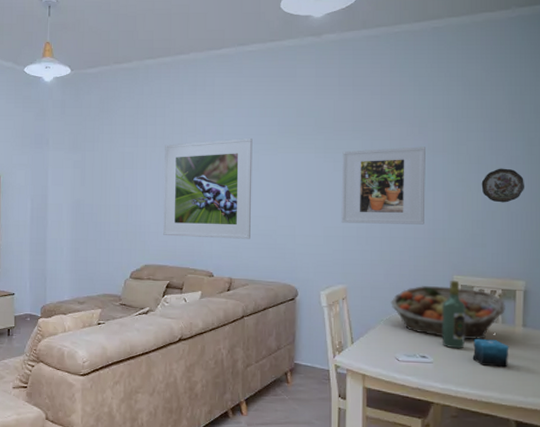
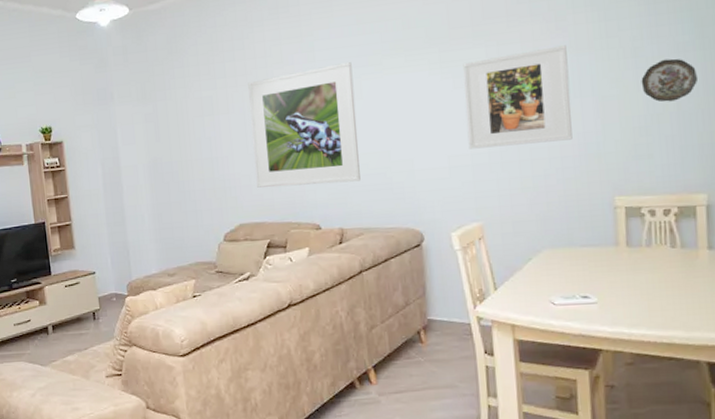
fruit basket: present [391,286,505,340] -> none [538,210,684,272]
wine bottle: present [441,280,466,349] -> none [603,202,637,284]
candle: present [472,338,509,368] -> none [646,268,693,301]

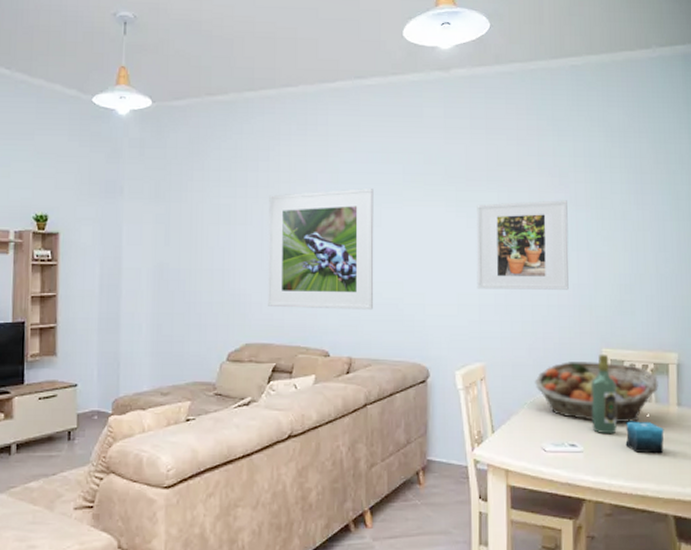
fruit basket: none [538,210,684,272] -> present [535,362,658,424]
wine bottle: none [603,202,637,284] -> present [590,354,618,435]
decorative plate: present [641,58,699,102] -> none [628,225,674,264]
candle: none [646,268,693,301] -> present [625,421,664,454]

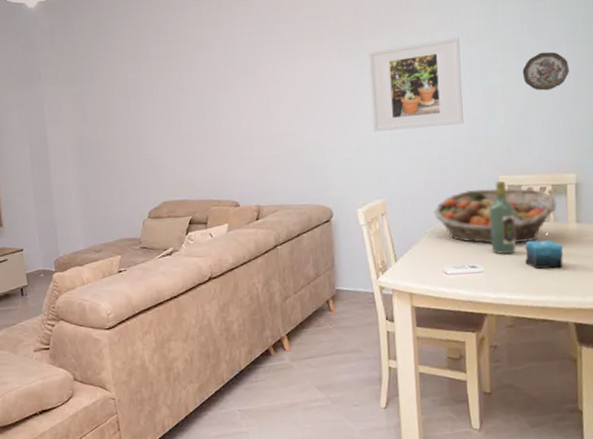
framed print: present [268,188,374,310] -> none [171,48,276,167]
decorative plate: none [628,225,674,264] -> present [522,52,570,91]

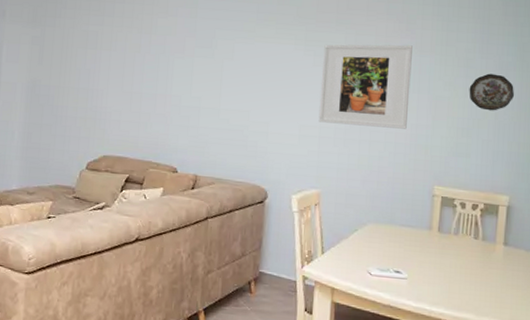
fruit basket: present [434,188,557,244] -> none [366,195,487,256]
wine bottle: present [488,180,517,255] -> none [417,190,445,266]
candle: present [525,240,564,269] -> none [449,255,489,288]

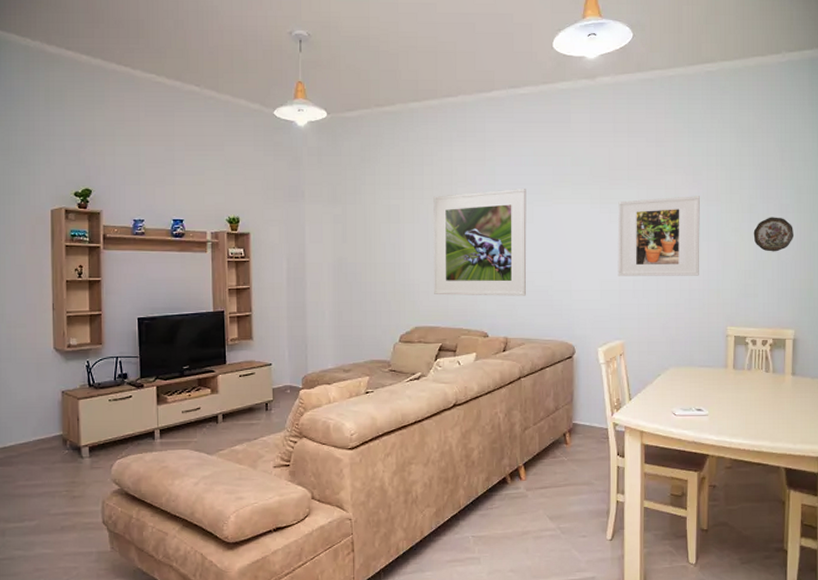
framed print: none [125,23,229,134] -> present [433,189,527,296]

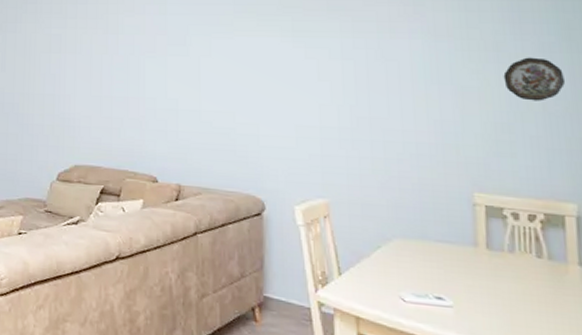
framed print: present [433,189,527,296] -> none [96,19,204,138]
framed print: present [617,196,700,276] -> none [316,30,429,126]

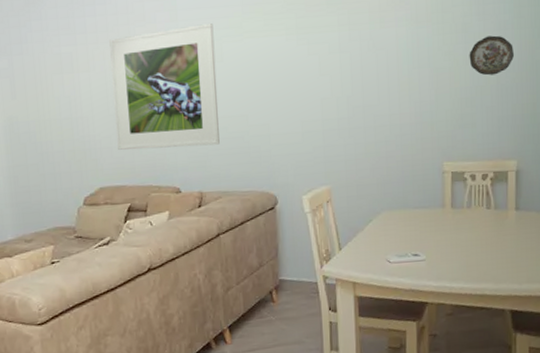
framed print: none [96,19,204,138] -> present [109,23,220,150]

